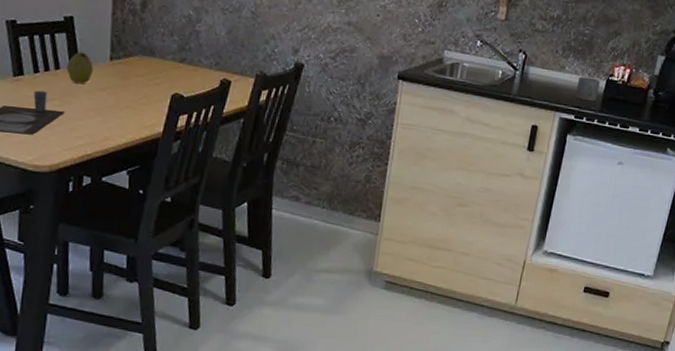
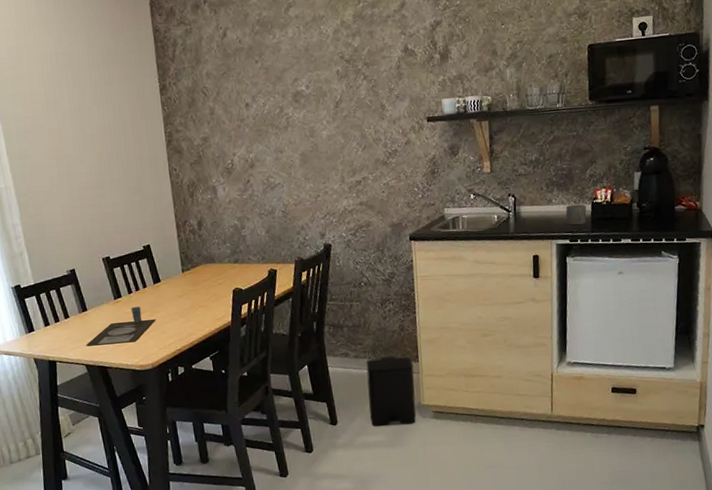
fruit: present [66,51,93,85] -> none [151,270,171,296]
pedal bin: none [311,208,373,292] -> present [366,356,417,426]

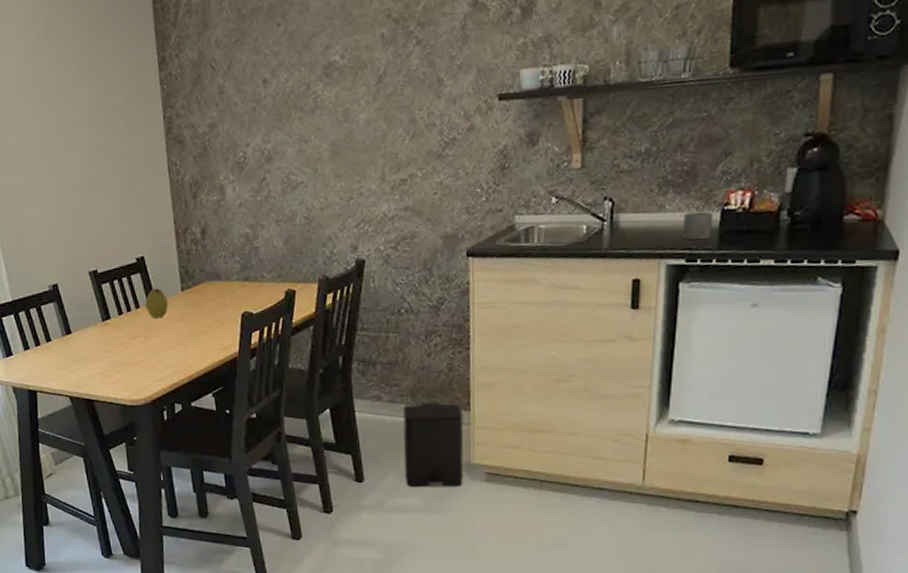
place setting: present [86,306,156,346] -> none [70,330,150,375]
fruit: none [151,270,171,296] -> present [145,288,168,319]

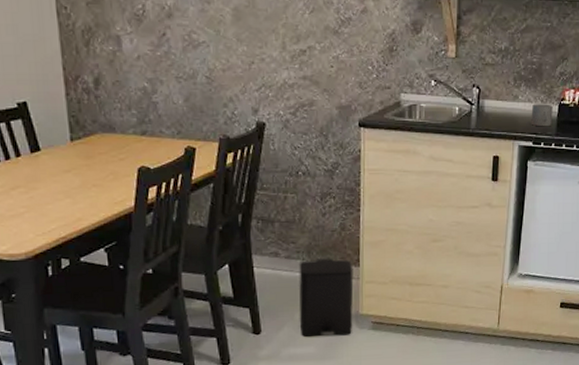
fruit: present [145,288,168,319] -> none [27,136,55,169]

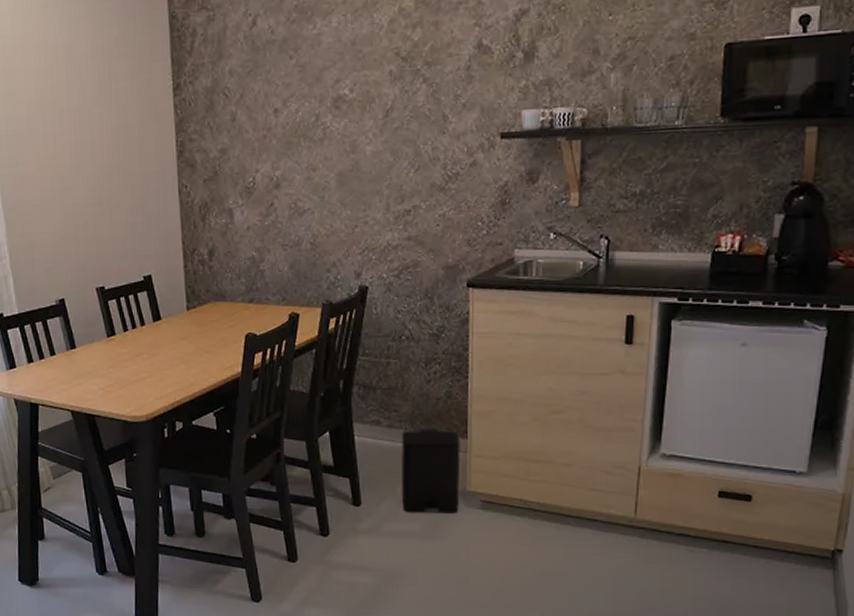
mug: present [531,104,553,127] -> none [675,252,704,280]

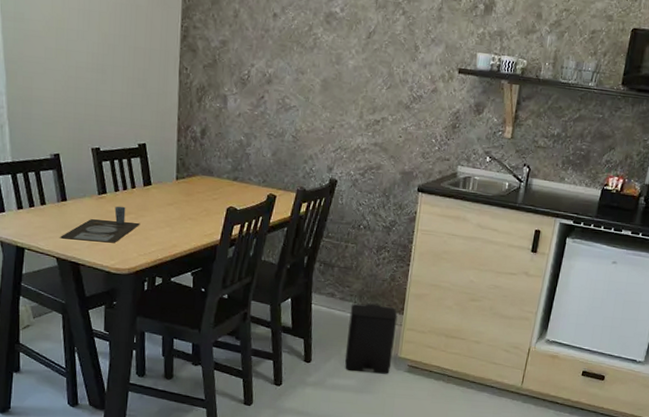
place setting: none [73,347,154,390] -> present [60,206,140,243]

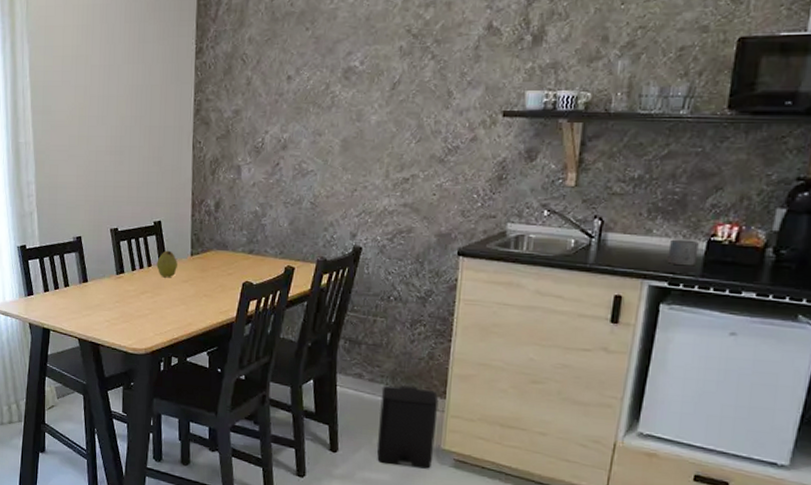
place setting: present [60,206,140,243] -> none [82,285,156,323]
fruit: none [141,173,162,201] -> present [156,250,177,278]
mug: none [573,186,596,209] -> present [667,239,699,266]

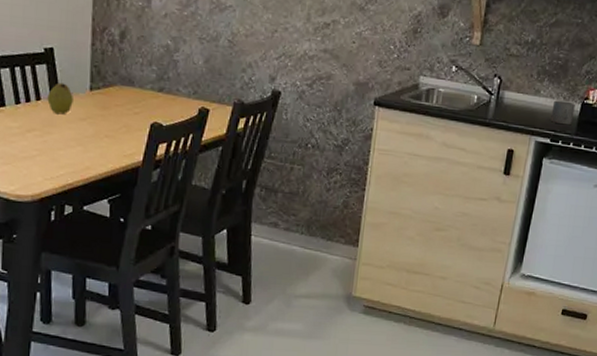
pedal bin: present [376,385,439,469] -> none [290,234,352,316]

